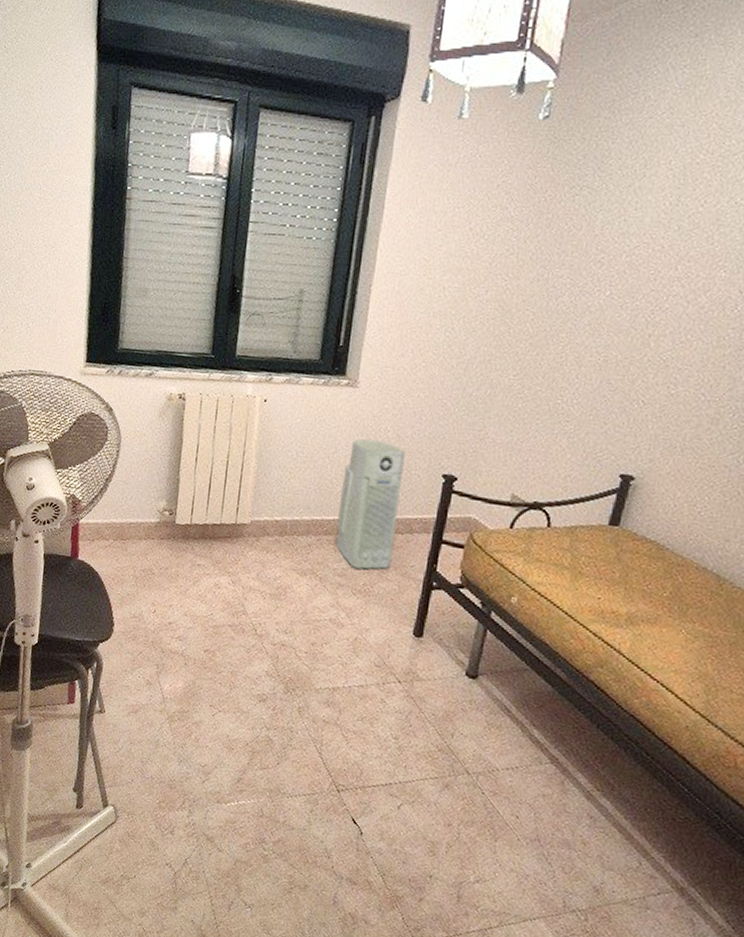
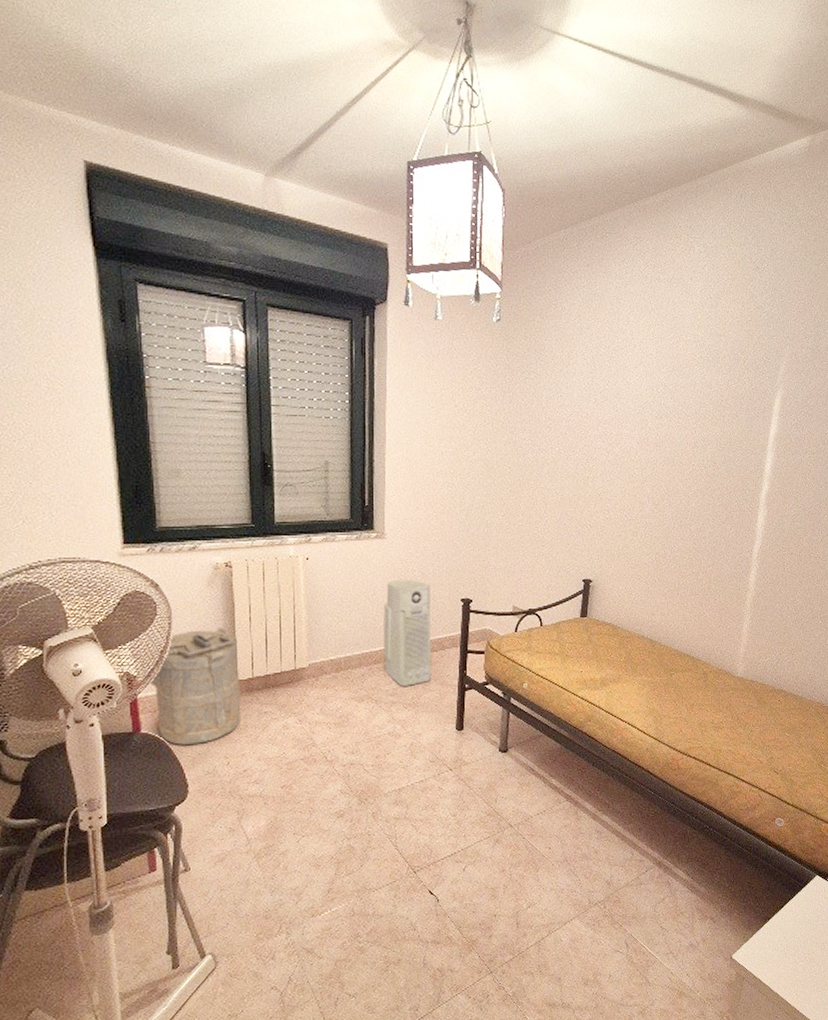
laundry hamper: none [91,462,180,584] -> present [149,628,241,745]

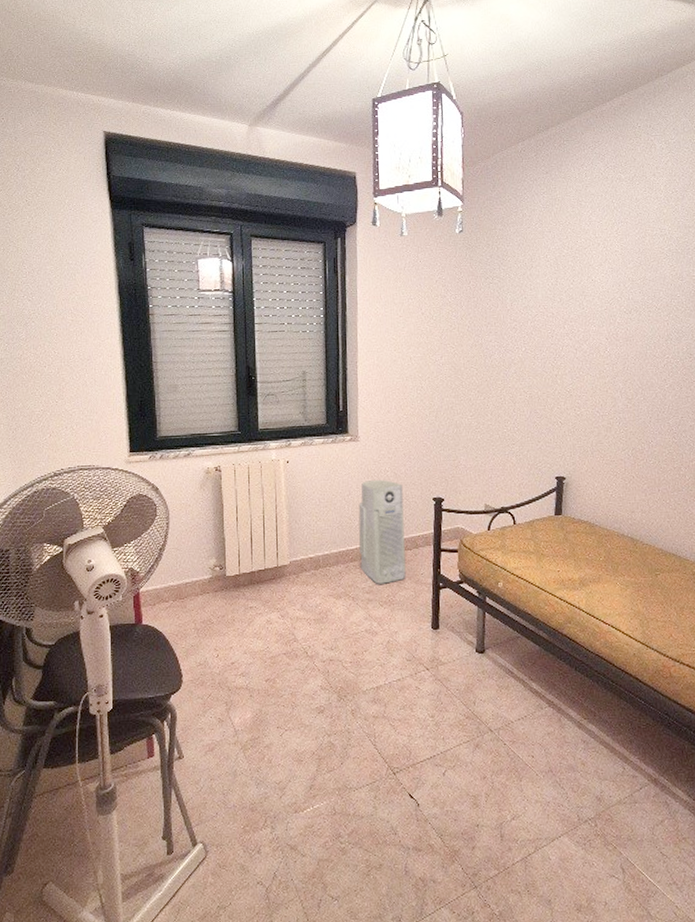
laundry hamper: present [149,628,241,745] -> none [150,527,229,637]

